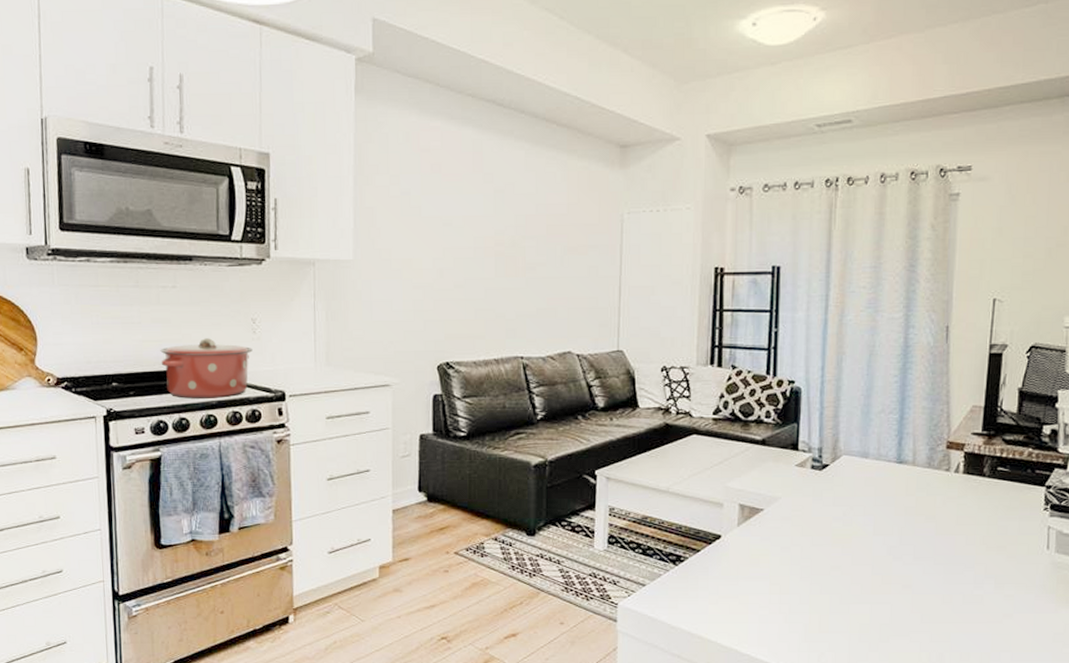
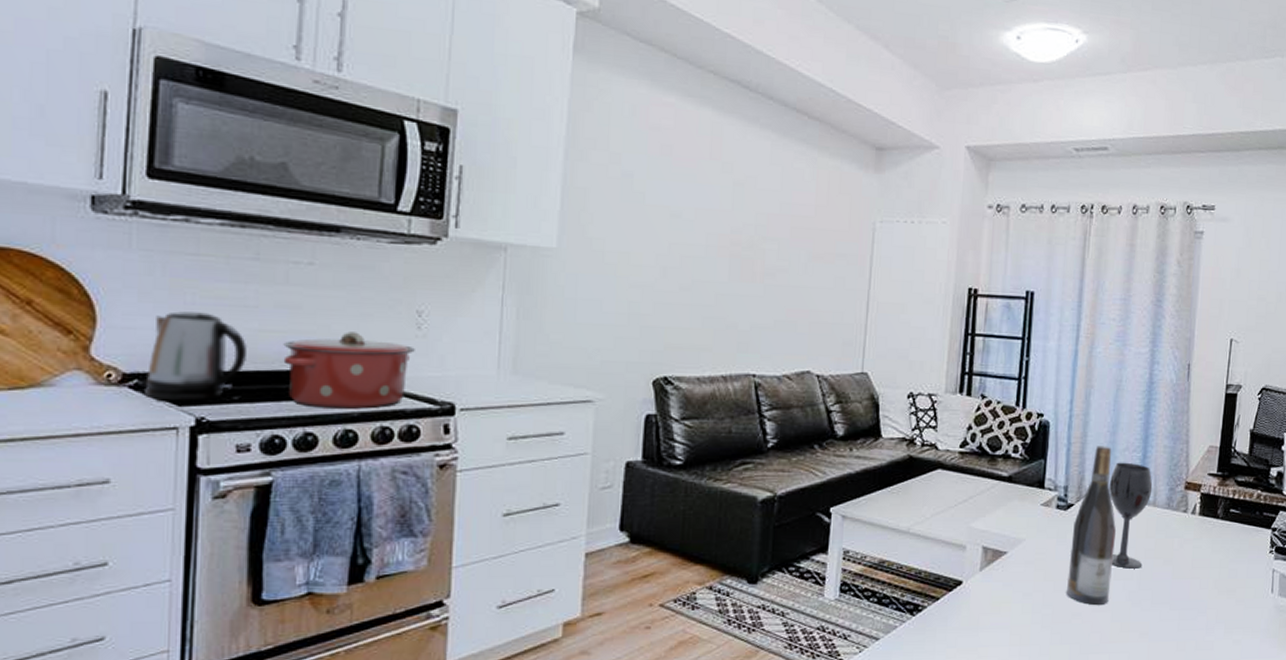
kettle: none [72,329,136,397] -> present [145,311,247,402]
wine bottle: none [825,409,875,558] -> present [1067,445,1117,605]
wine glass: none [866,424,912,525] -> present [1109,462,1153,569]

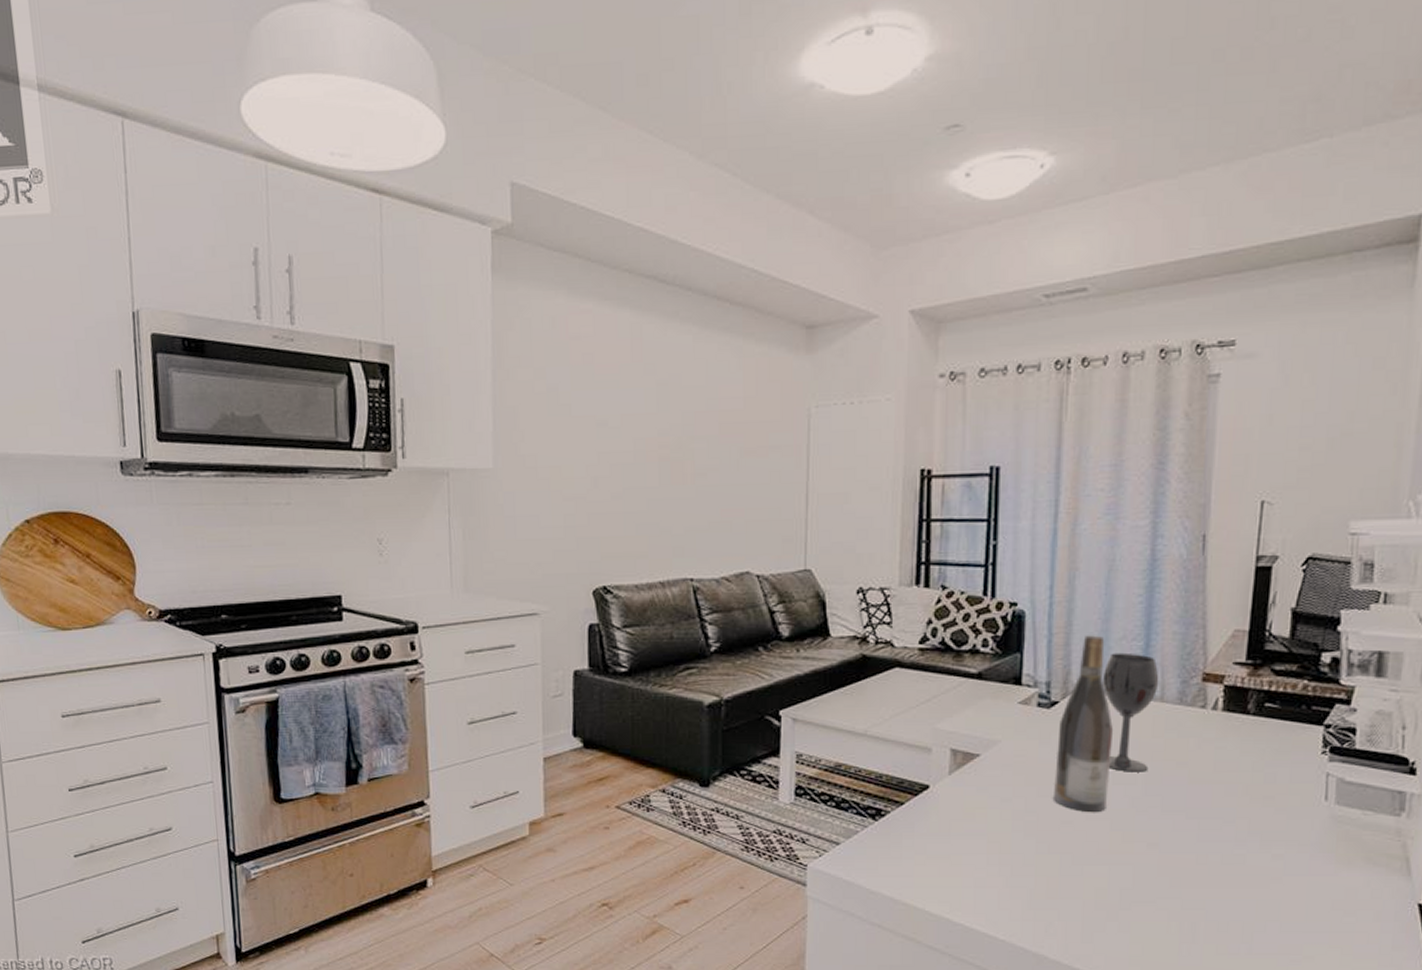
kettle: present [145,311,247,402] -> none [176,554,248,632]
casserole: present [283,332,415,409] -> none [274,562,379,632]

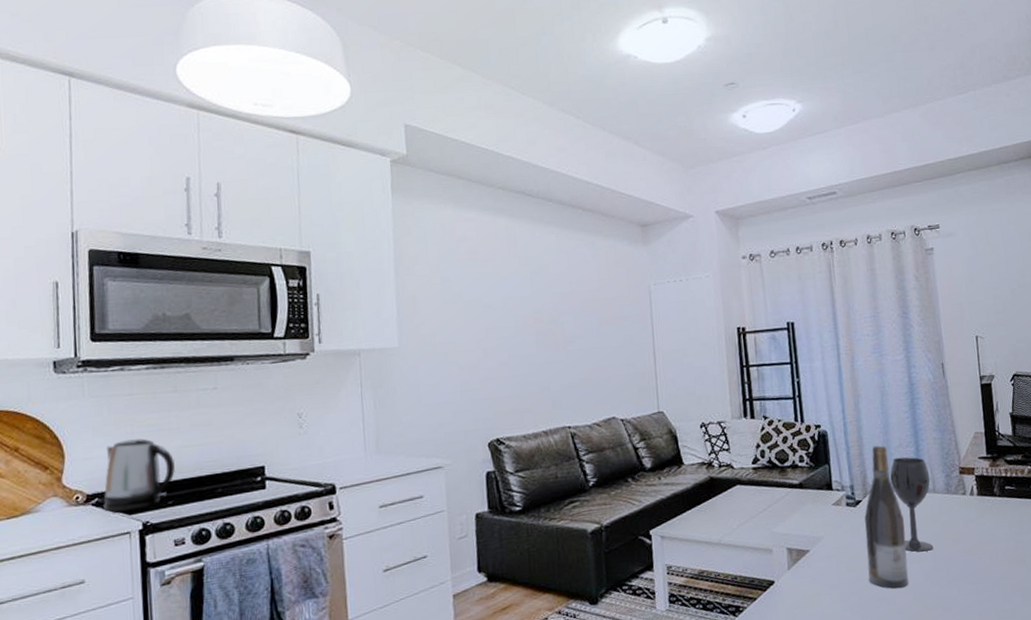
kettle: none [176,554,248,632] -> present [103,438,175,512]

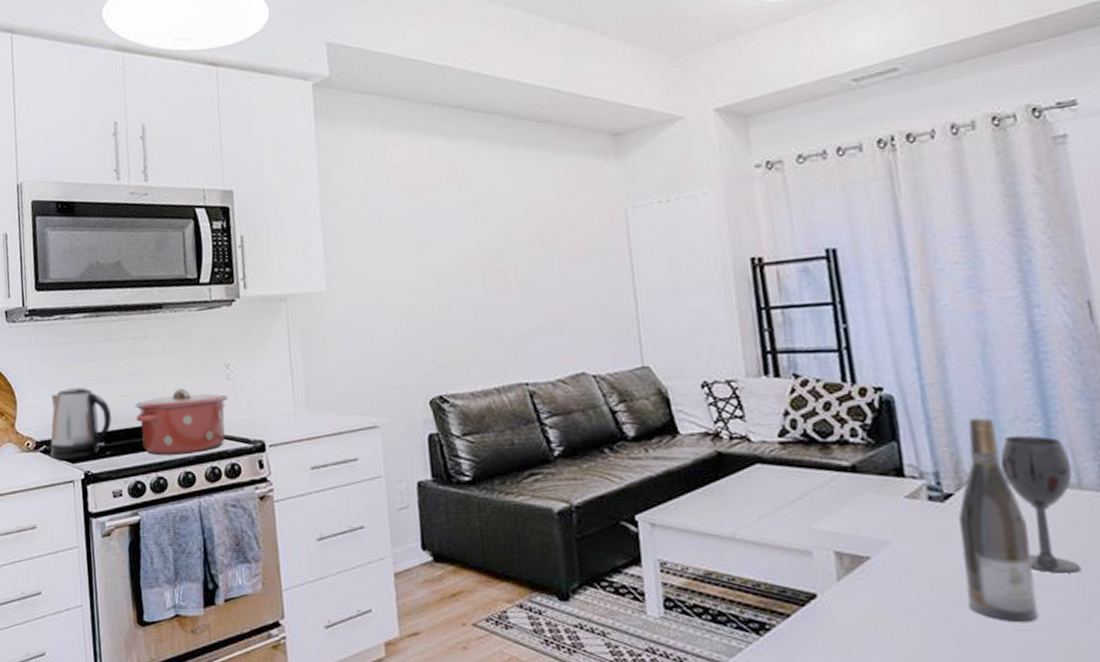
casserole: none [201,437,300,503] -> present [134,388,228,456]

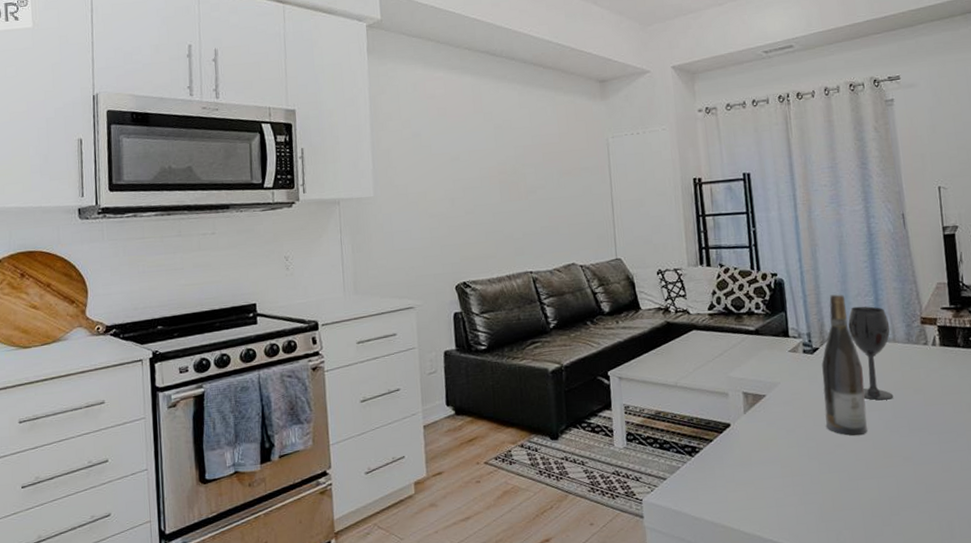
kettle: present [50,387,112,460] -> none [120,277,180,342]
casserole: present [134,388,228,456] -> none [201,277,287,336]

